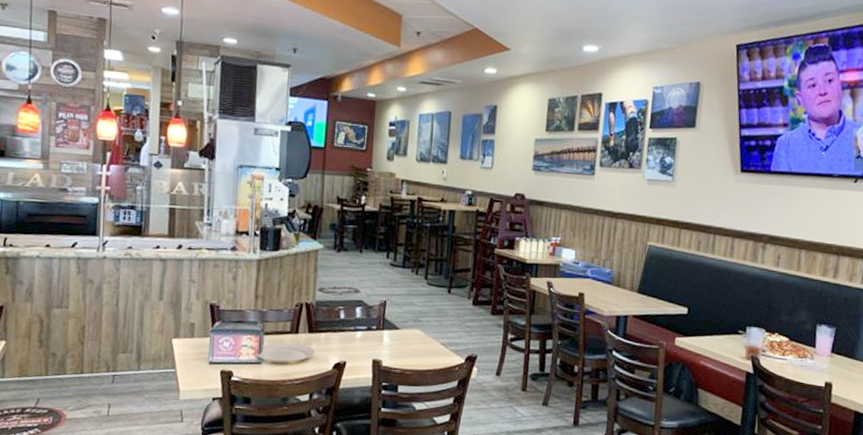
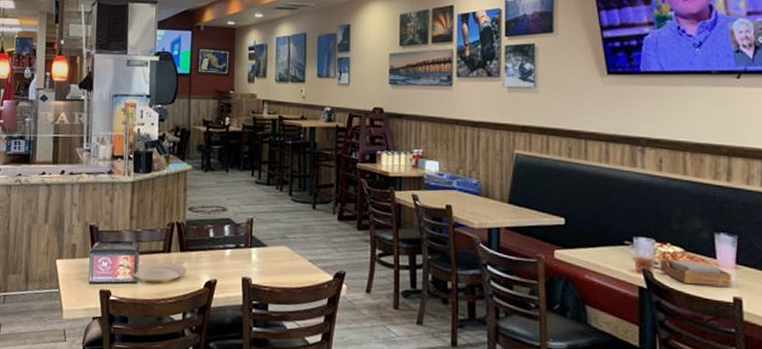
napkin holder: none [767,347,827,374] -> present [660,259,732,288]

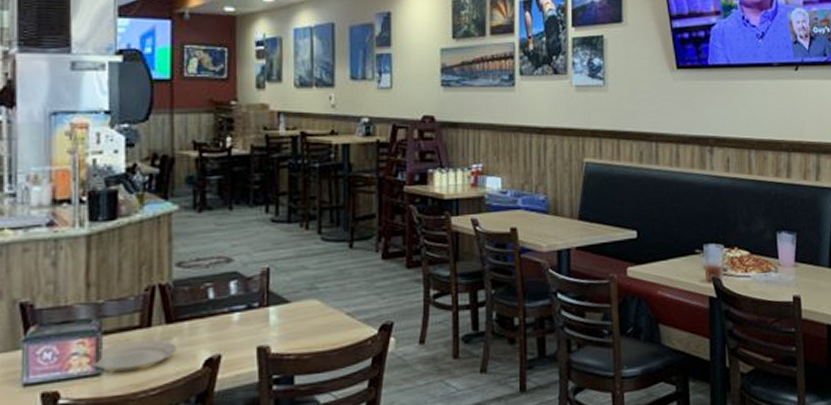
napkin holder: present [660,259,732,288] -> none [729,263,792,289]

